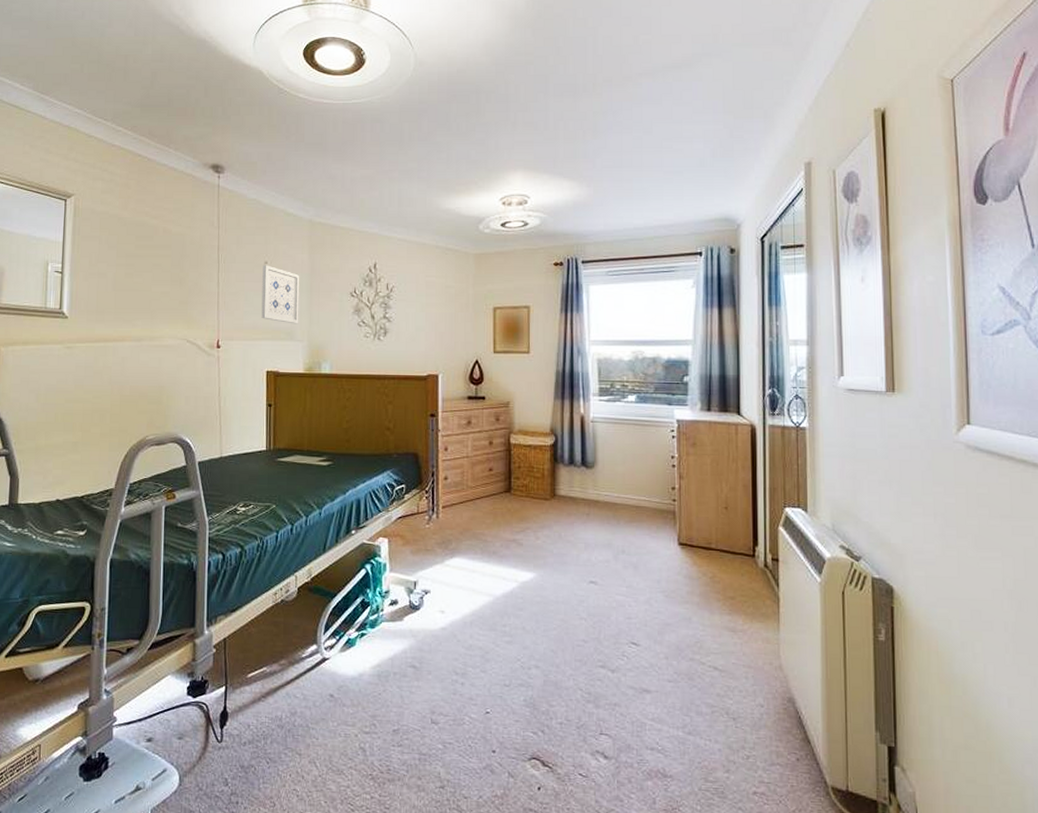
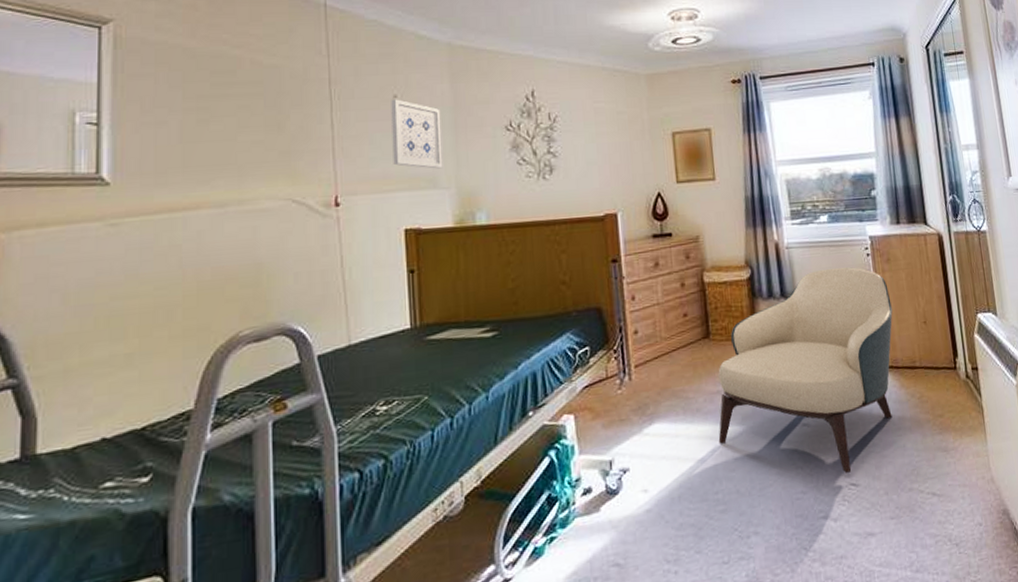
armchair: none [510,445,693,632] -> present [718,267,893,473]

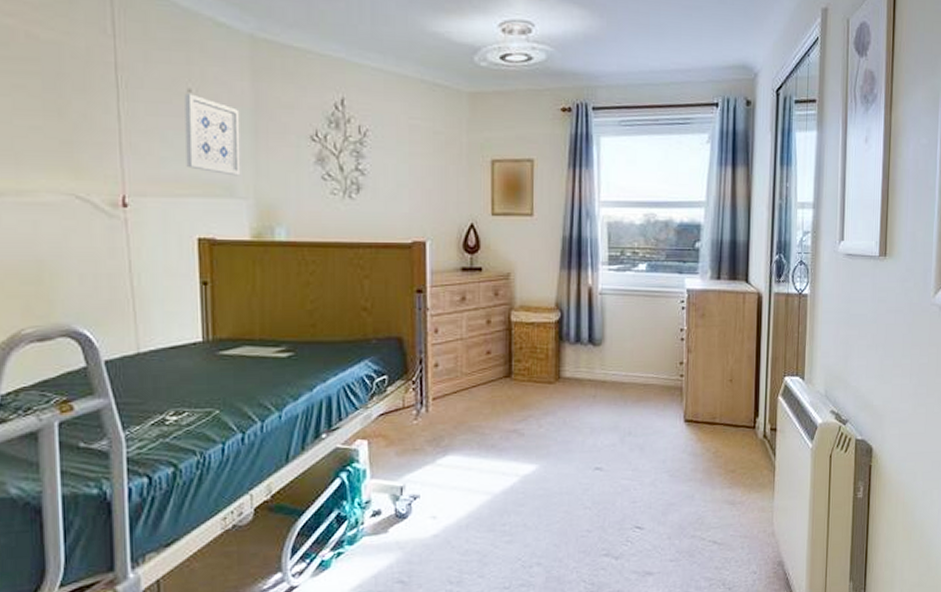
armchair: present [718,267,893,473] -> none [510,318,700,517]

